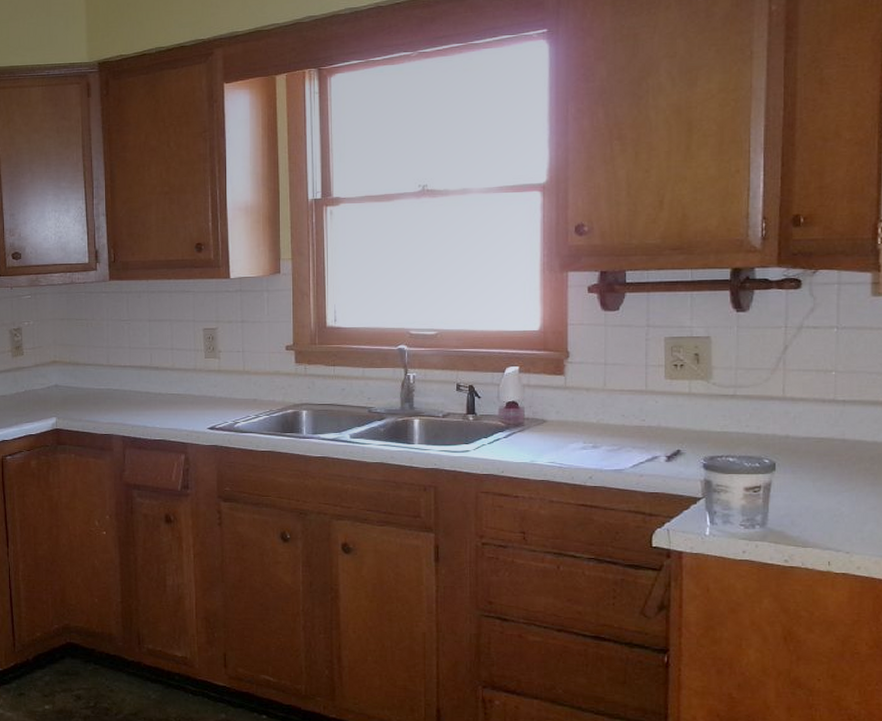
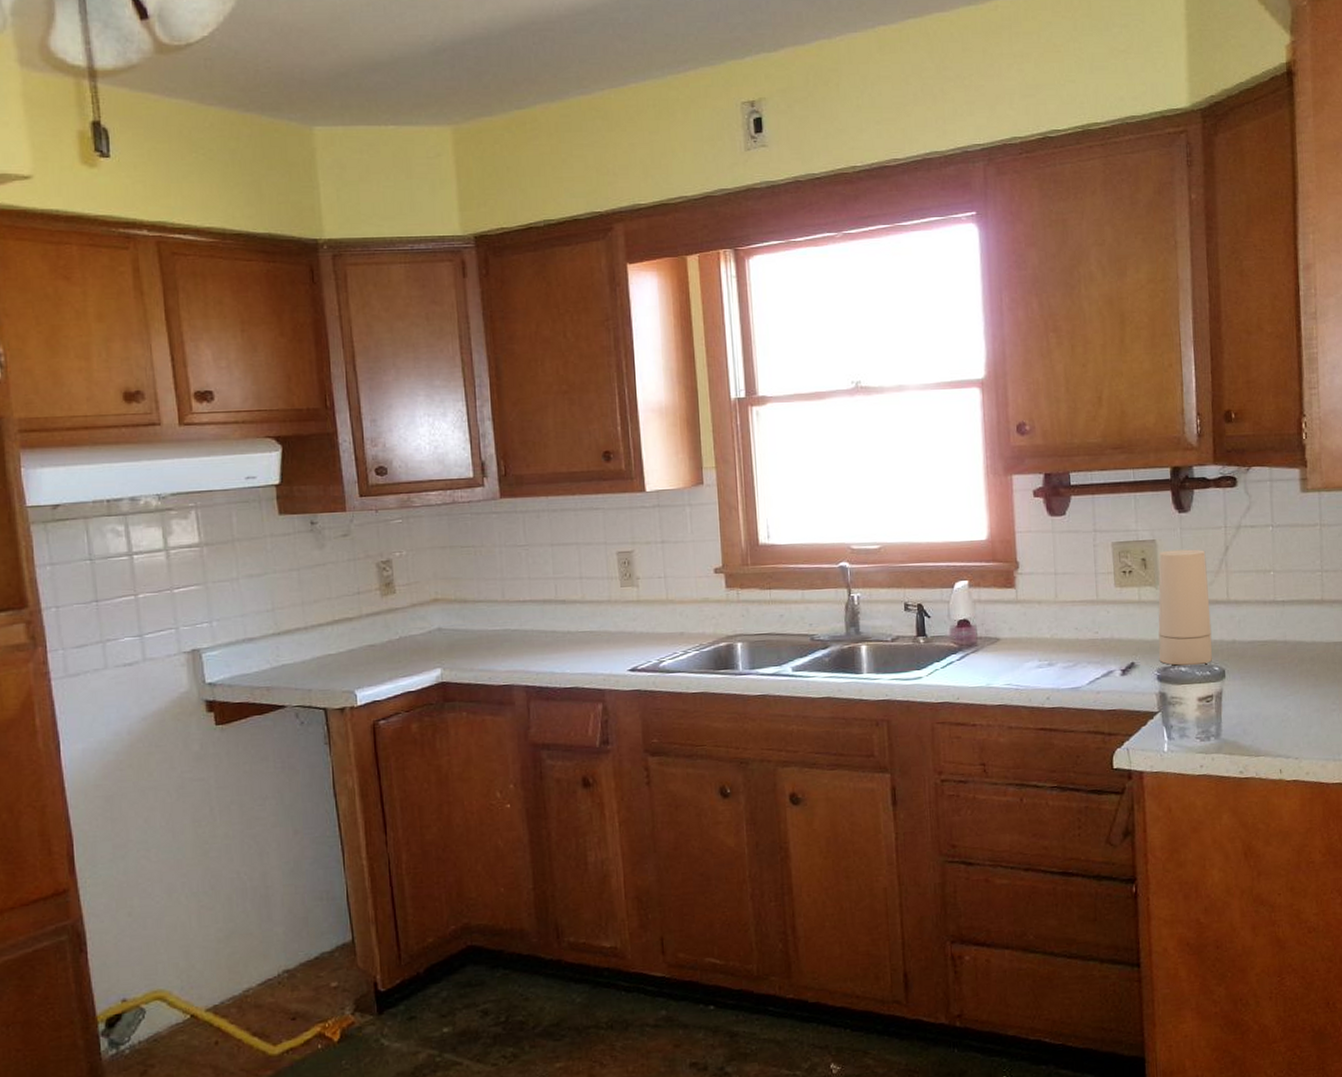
canister: none [706,347,764,457] -> present [1158,549,1213,666]

